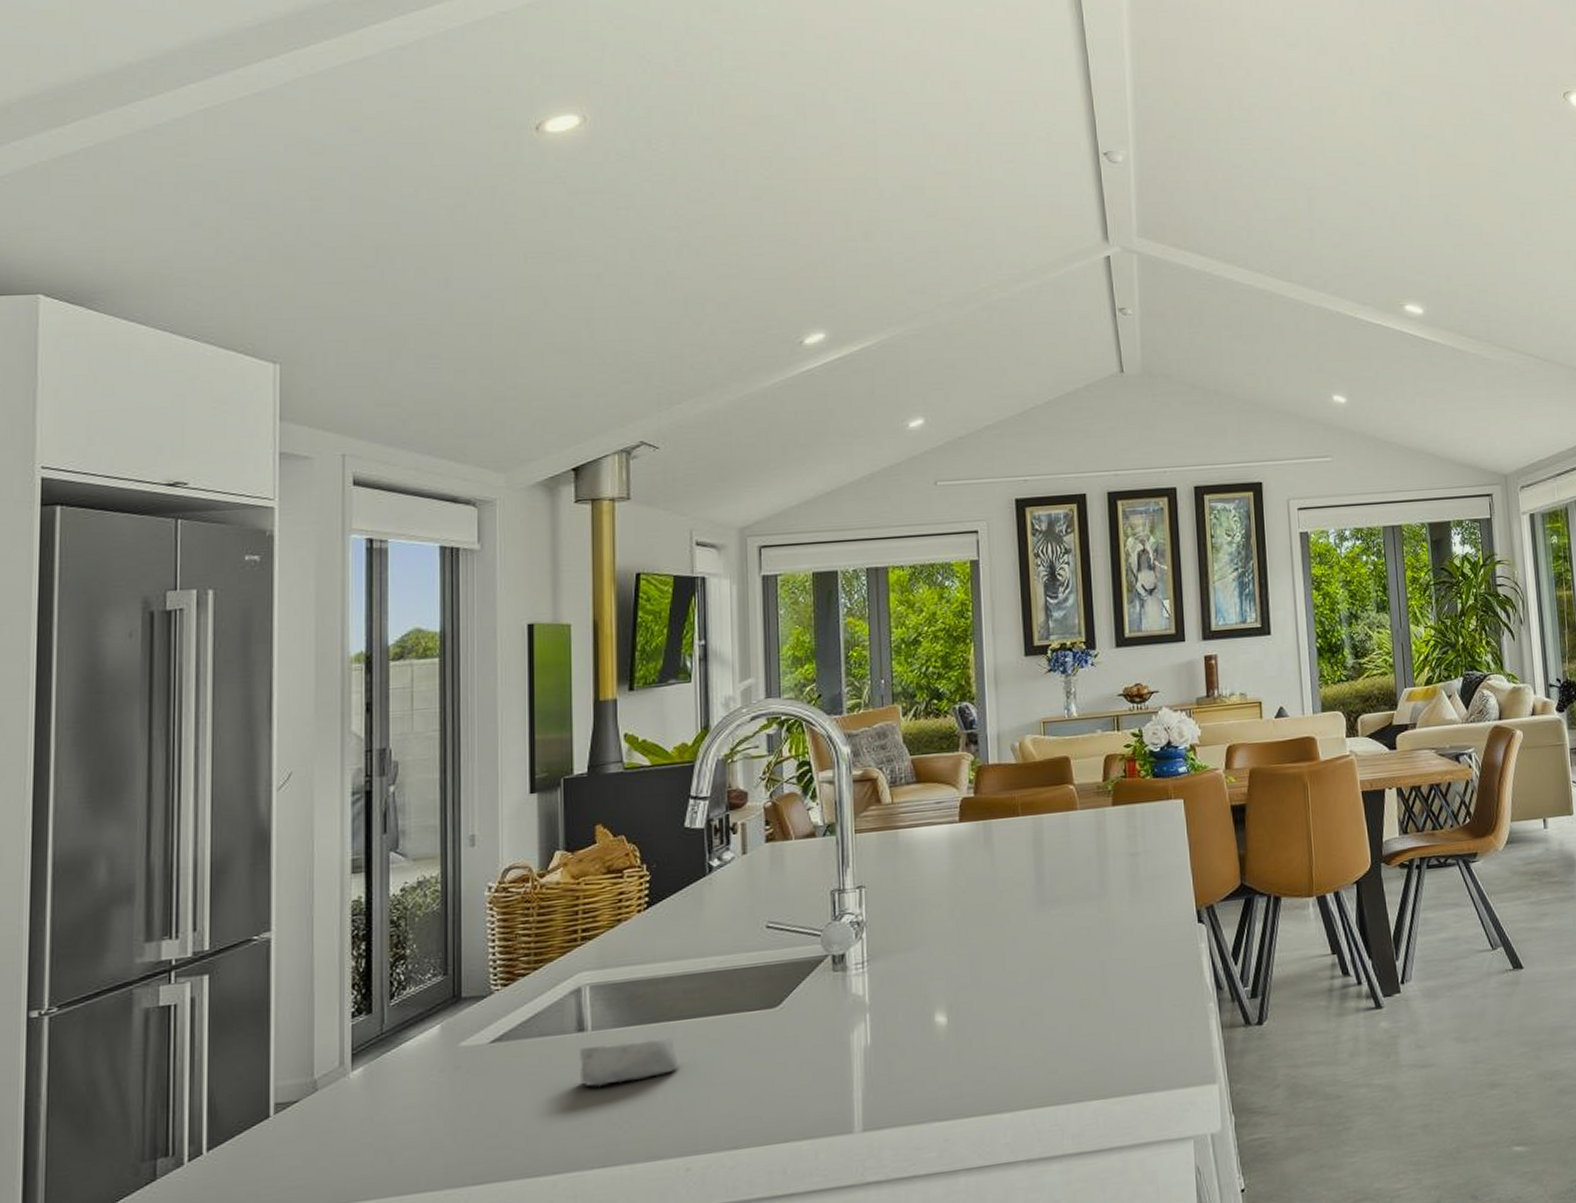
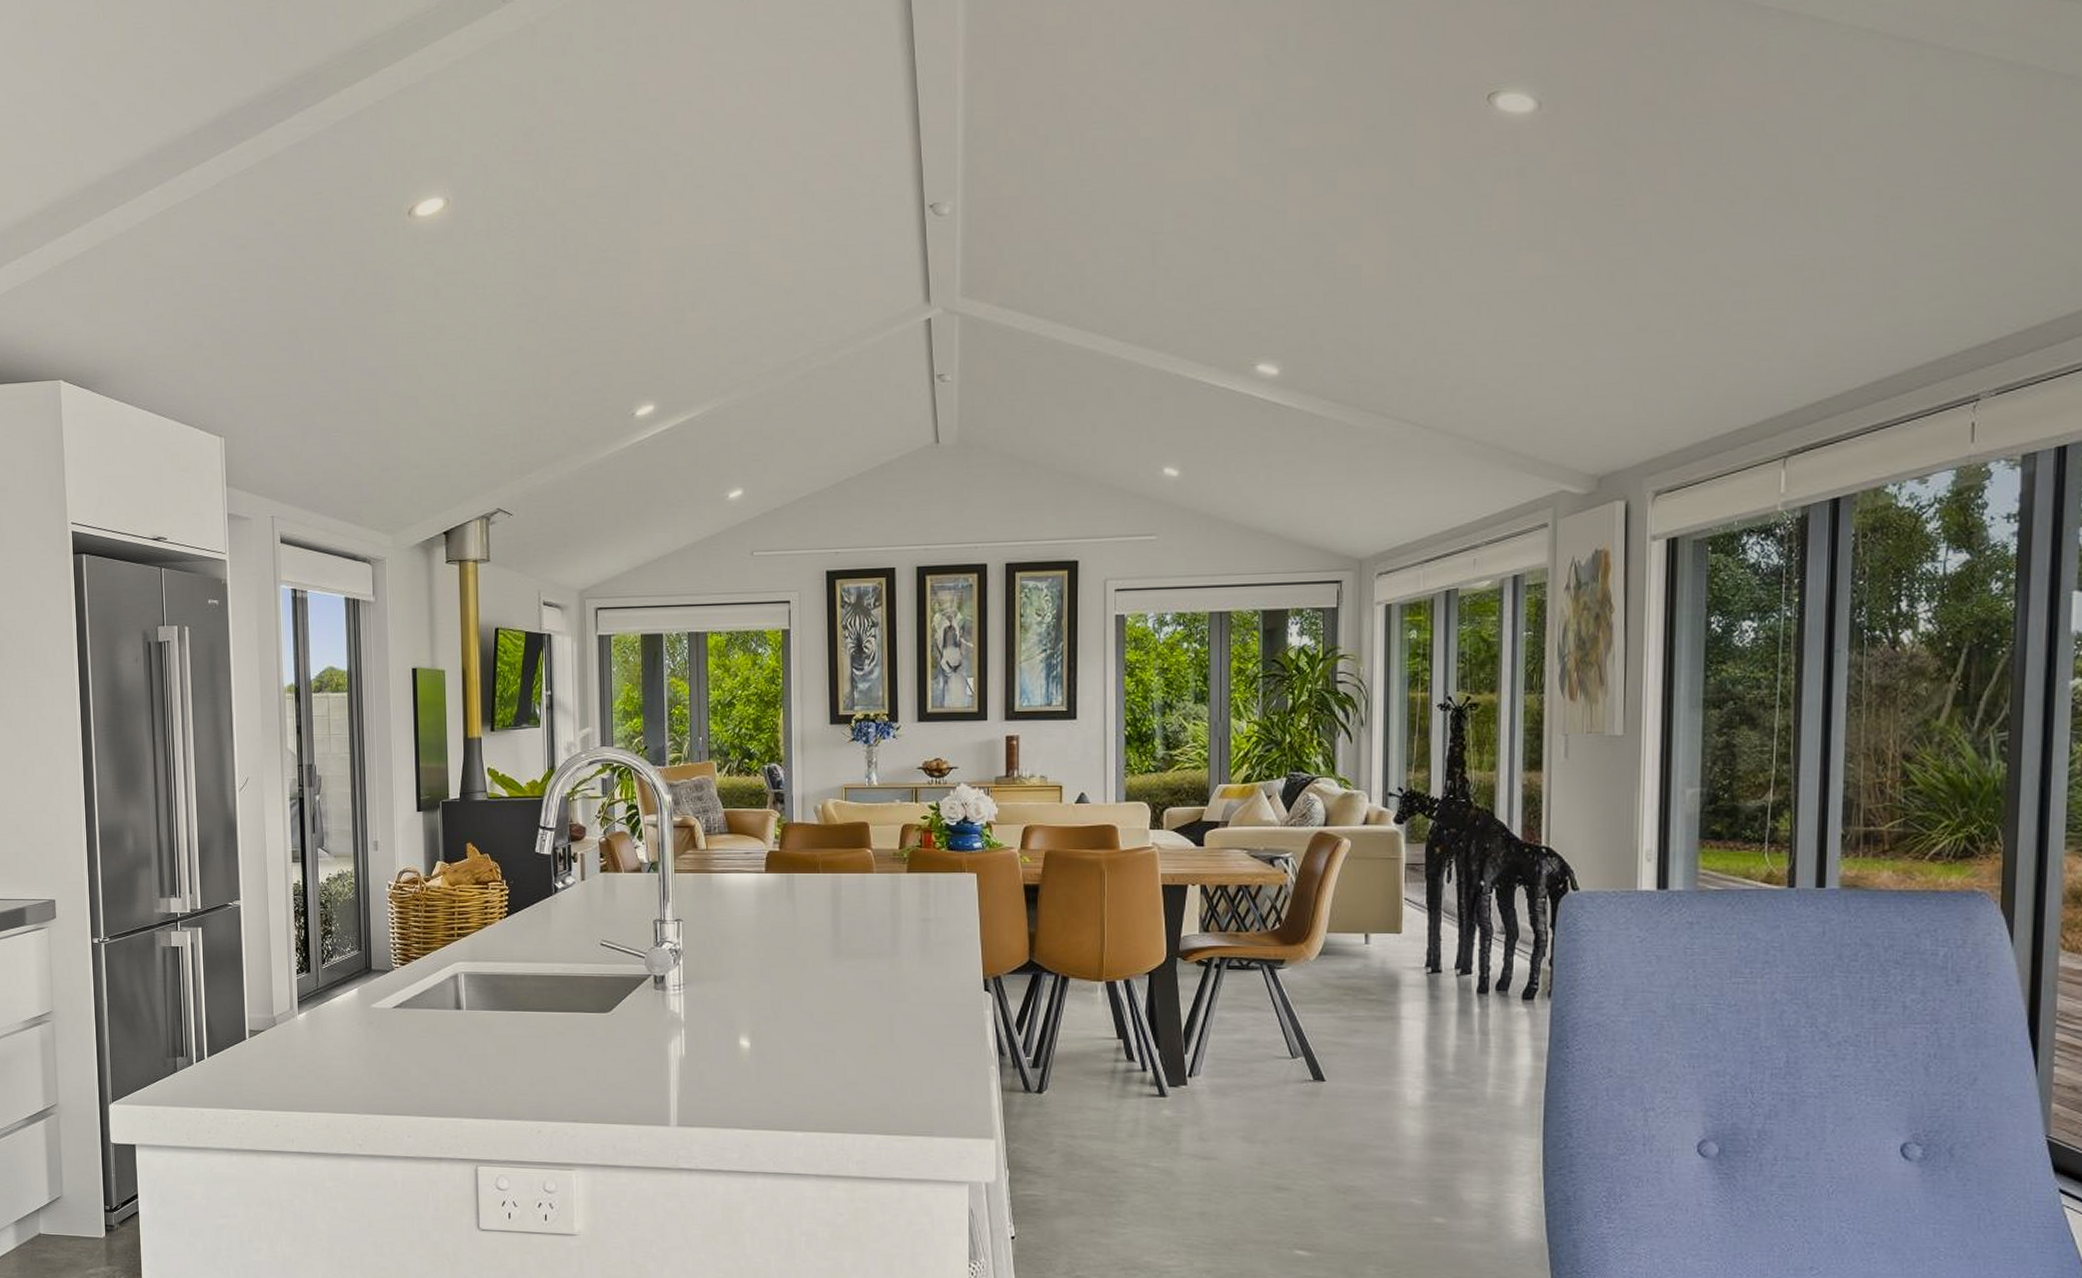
soap bar: present [580,1037,679,1087] -> none [458,1022,532,1055]

